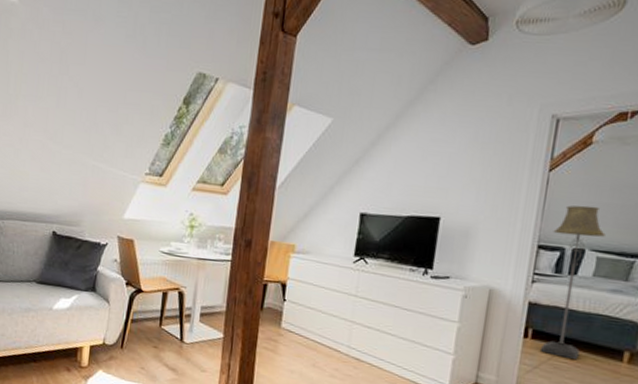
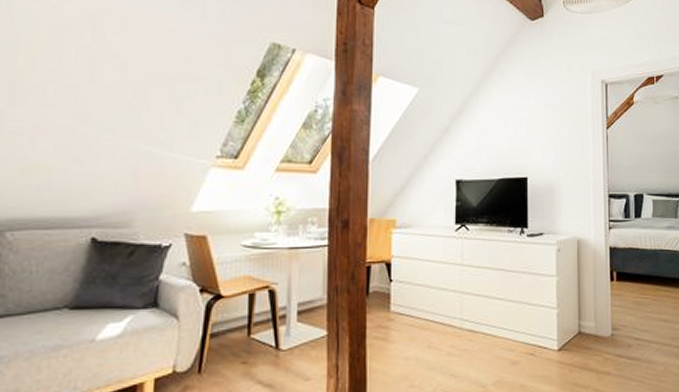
floor lamp: present [541,205,605,359] -> none [618,156,655,293]

